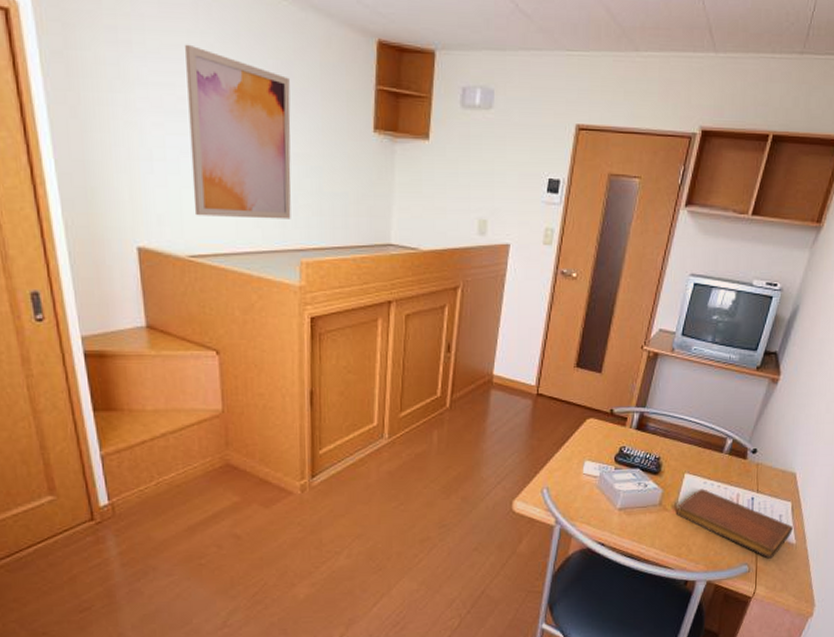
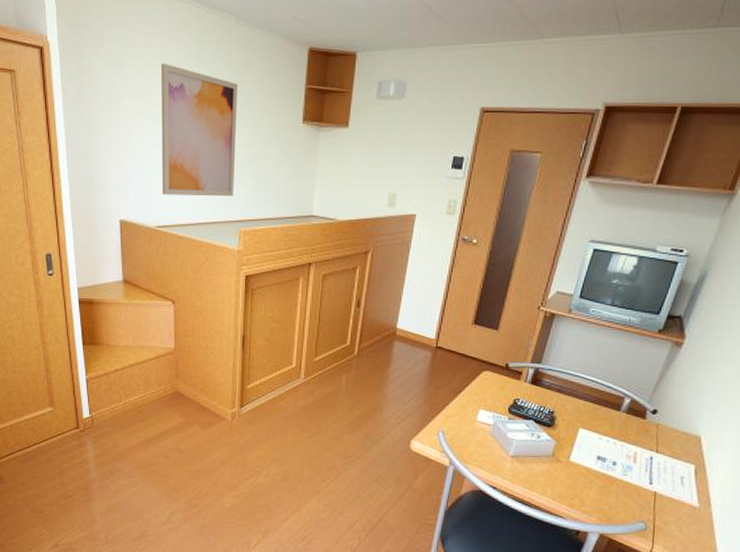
notebook: present [677,489,793,559] -> none [570,444,696,519]

